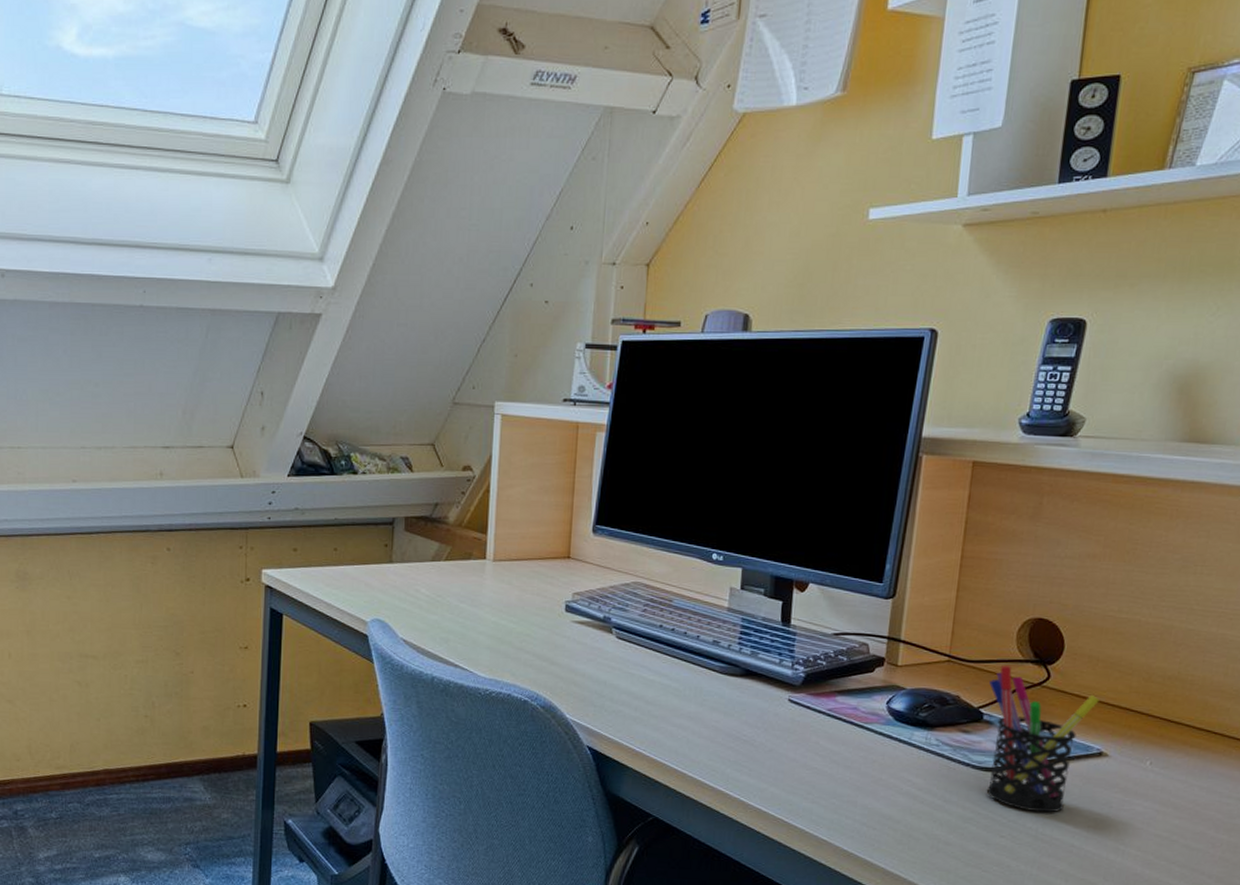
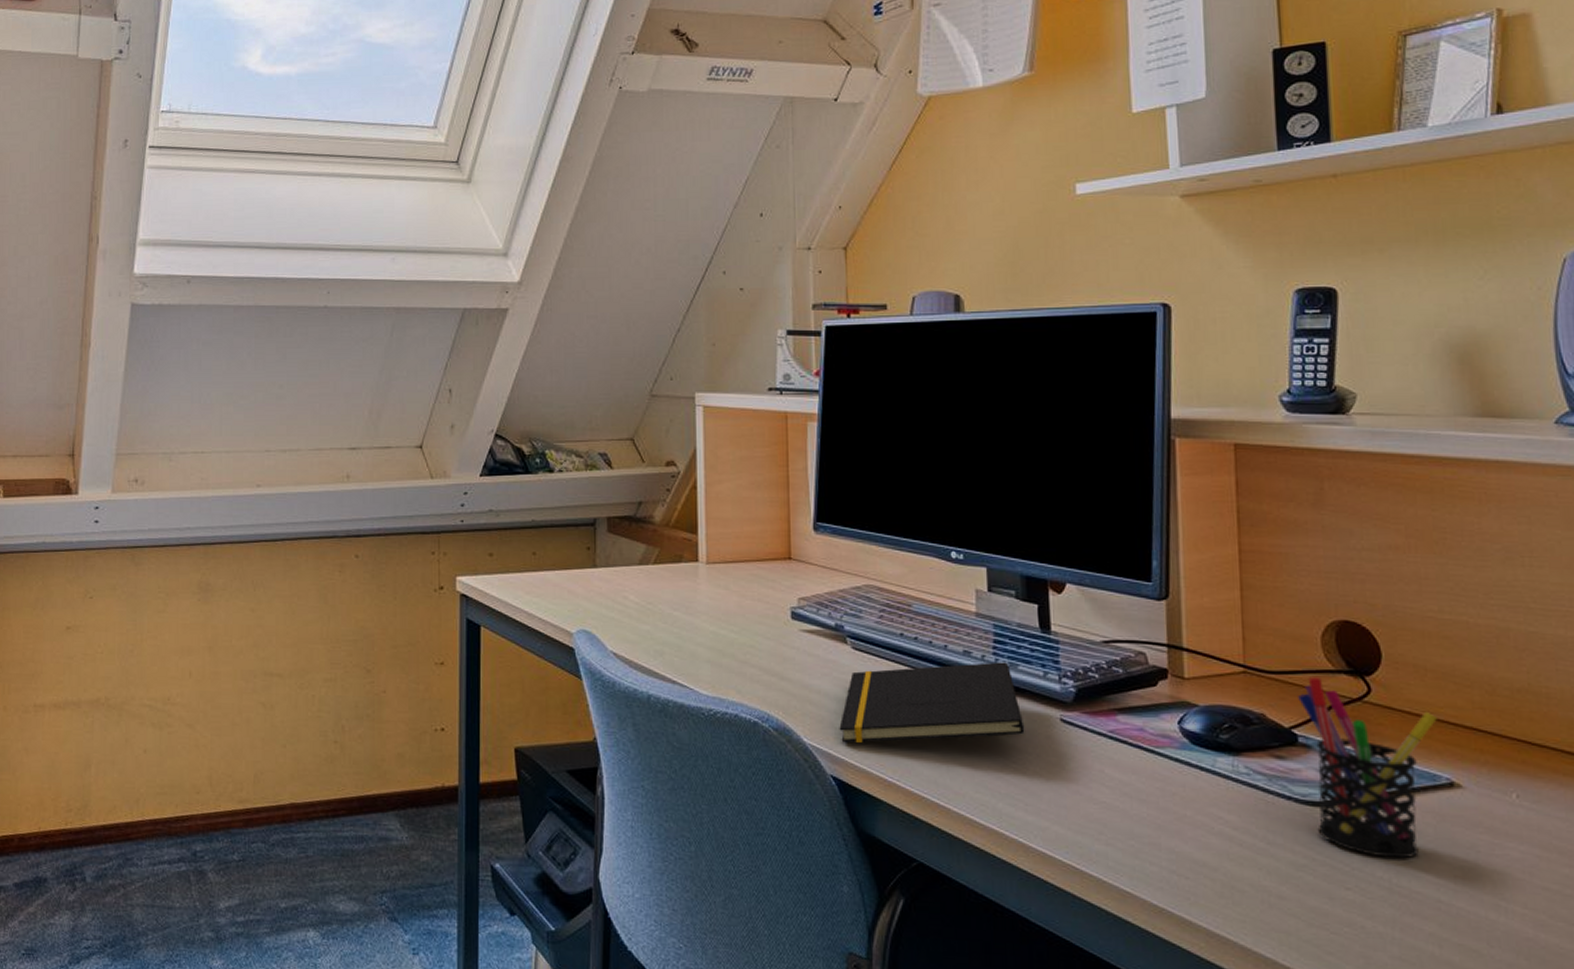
notepad: none [598,650,758,719] -> present [839,662,1025,744]

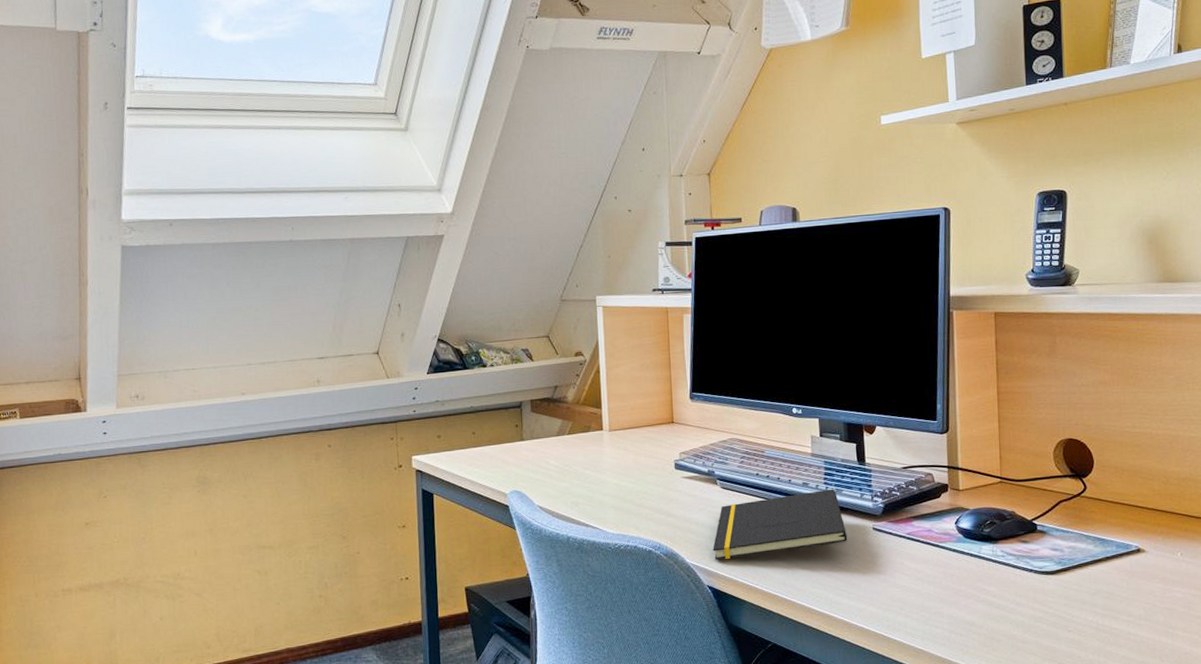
pen holder: present [1298,677,1437,859] -> none [1037,481,1130,607]

